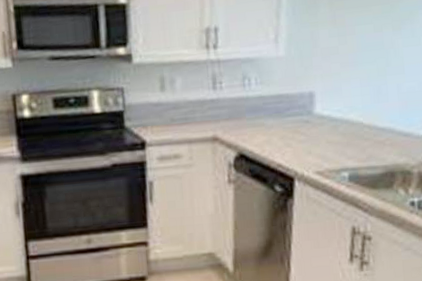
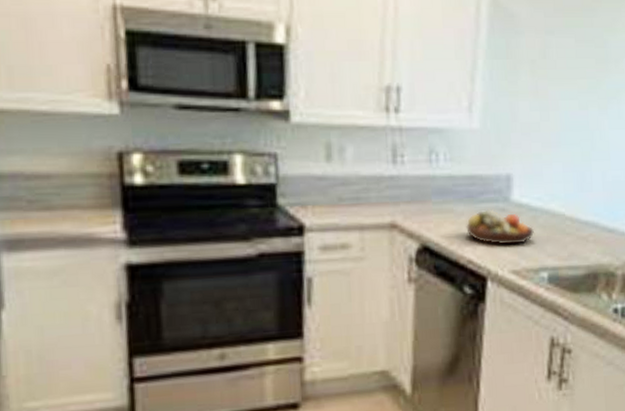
fruit bowl: none [275,121,335,151] -> present [466,209,534,245]

